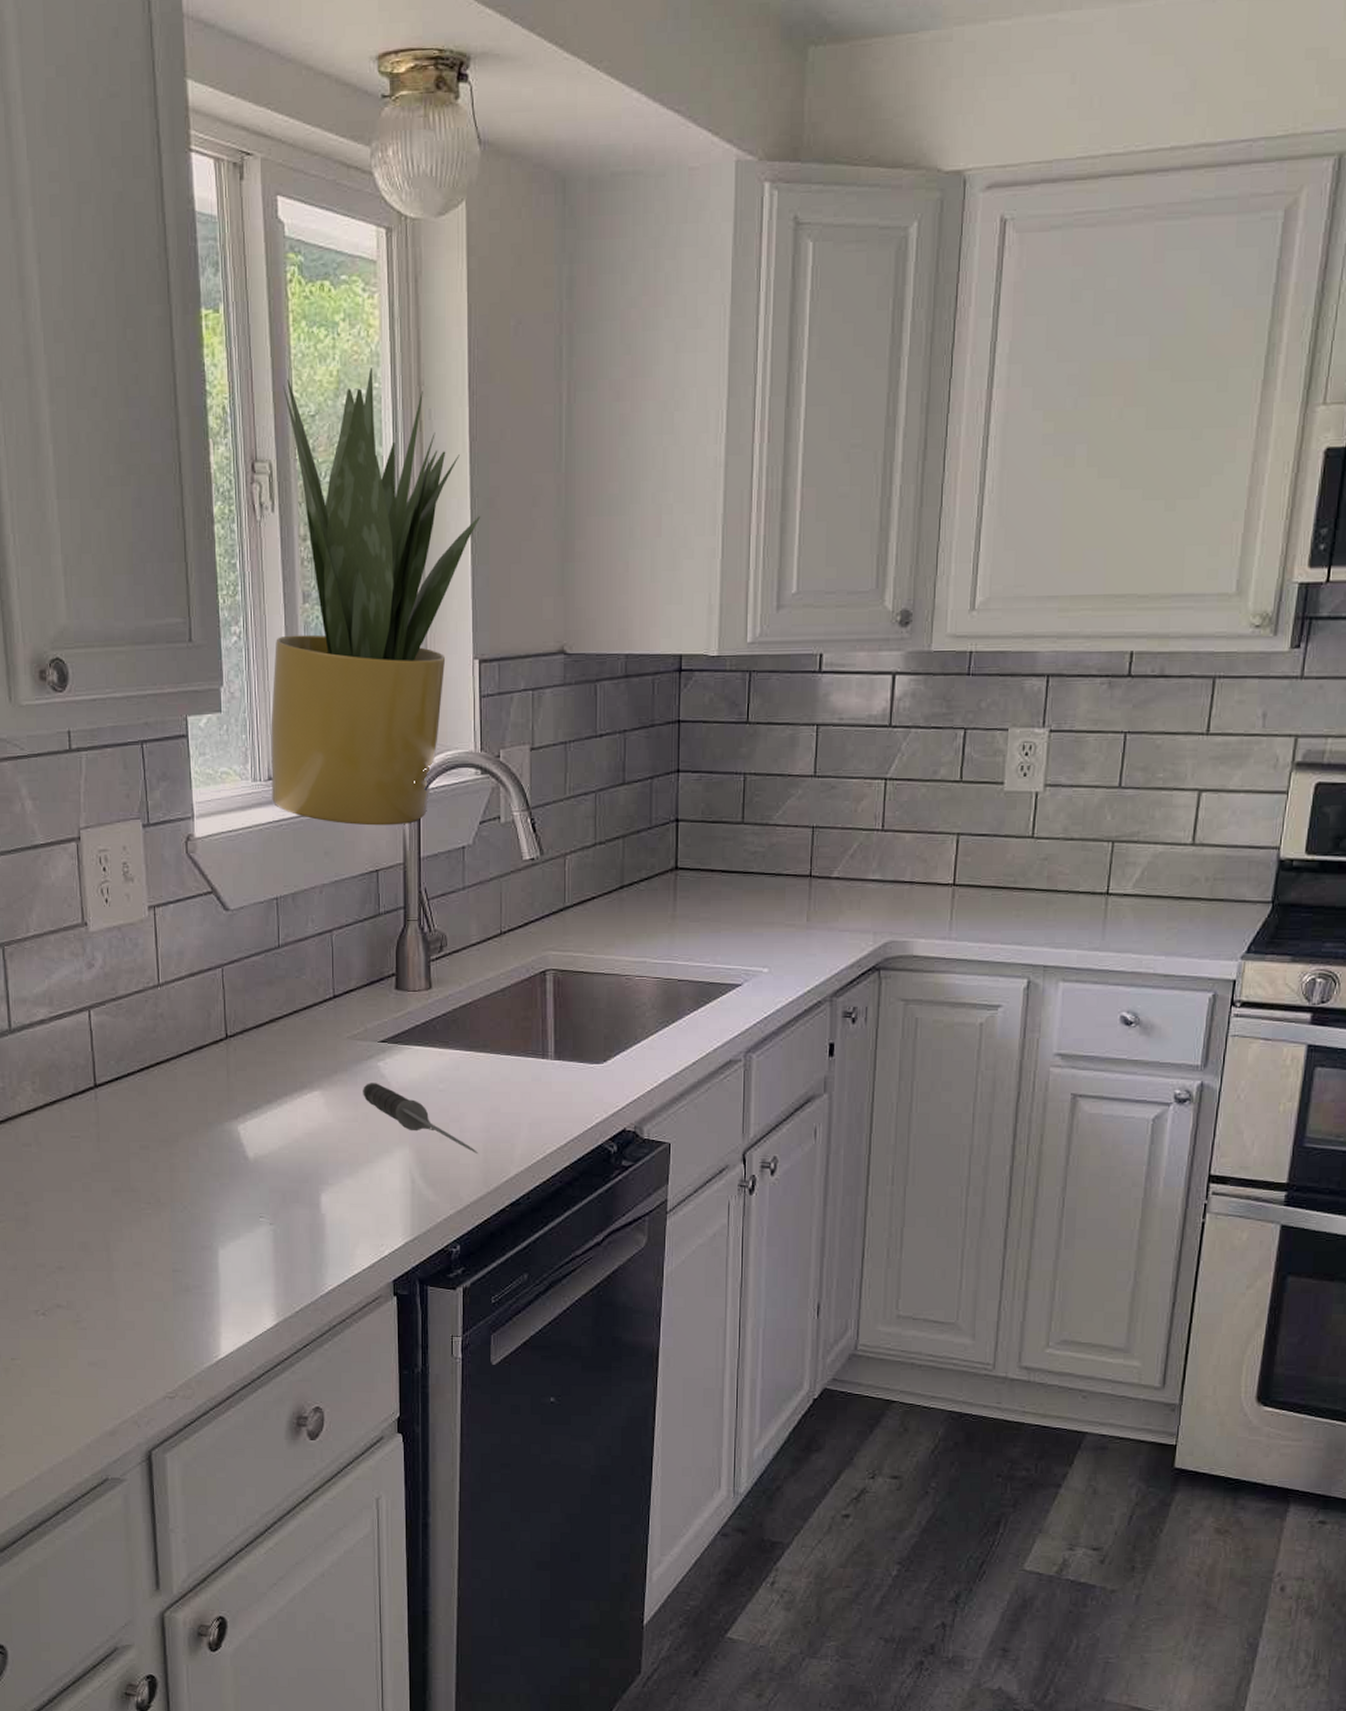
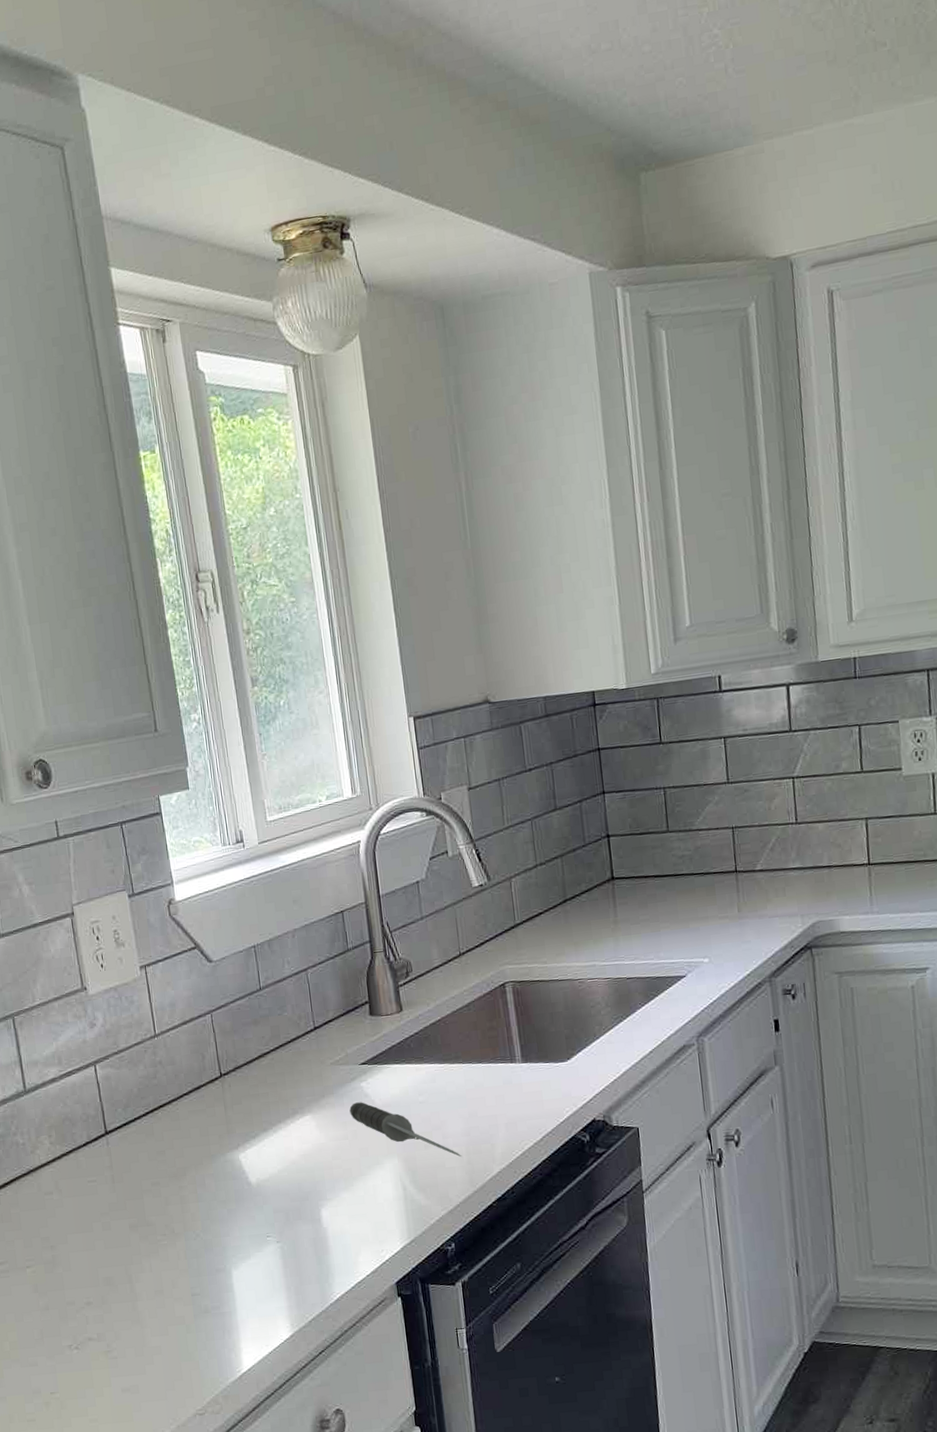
planter: present [271,368,481,826] -> none [217,482,402,874]

